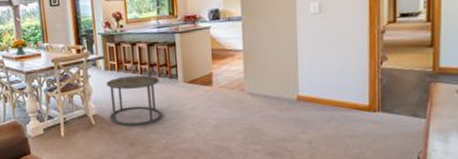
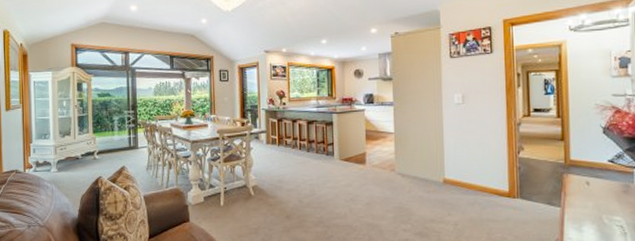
side table: present [106,75,162,126] -> none [267,150,318,199]

